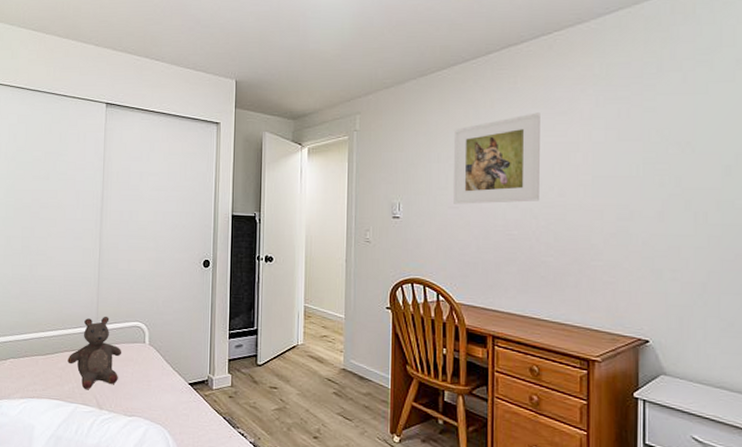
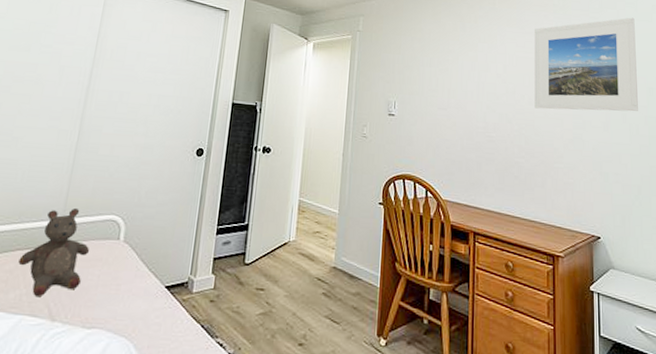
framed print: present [453,112,540,204] -> none [442,30,514,108]
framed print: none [566,79,709,201] -> present [534,17,638,112]

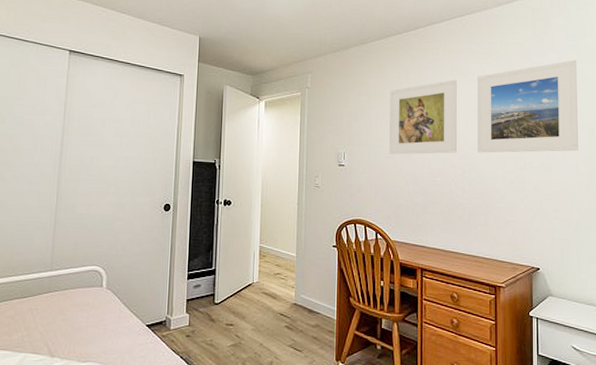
stuffed bear: present [18,207,90,298] -> none [17,261,78,338]
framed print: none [442,30,514,108] -> present [389,79,457,155]

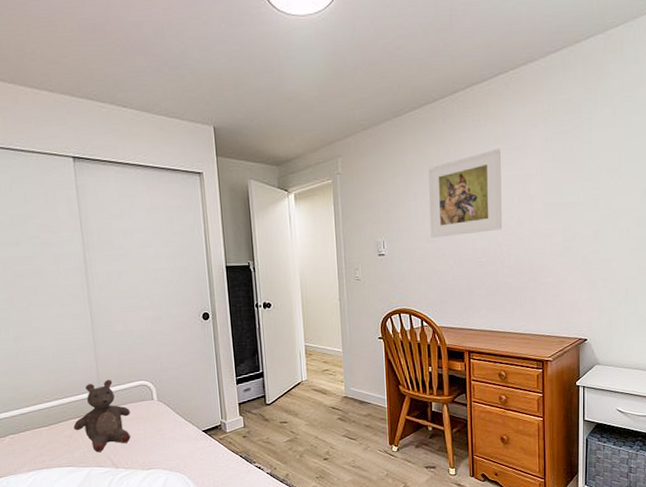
stuffed bear: none [17,261,78,338] -> present [73,379,131,453]
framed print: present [477,59,578,153] -> none [523,112,632,227]

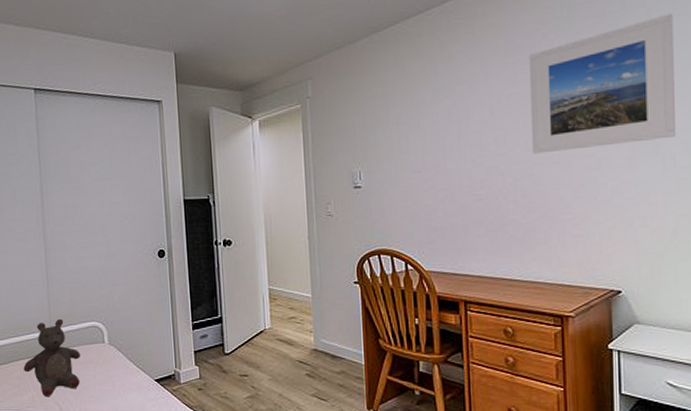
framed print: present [427,148,502,238] -> none [412,63,504,168]
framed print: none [523,112,632,227] -> present [529,13,675,154]

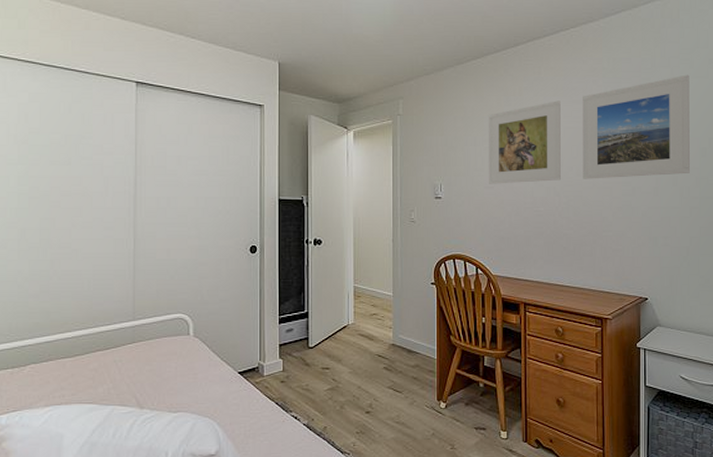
stuffed bear: present [23,318,81,397] -> none [101,309,164,390]
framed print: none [412,63,504,168] -> present [488,100,561,184]

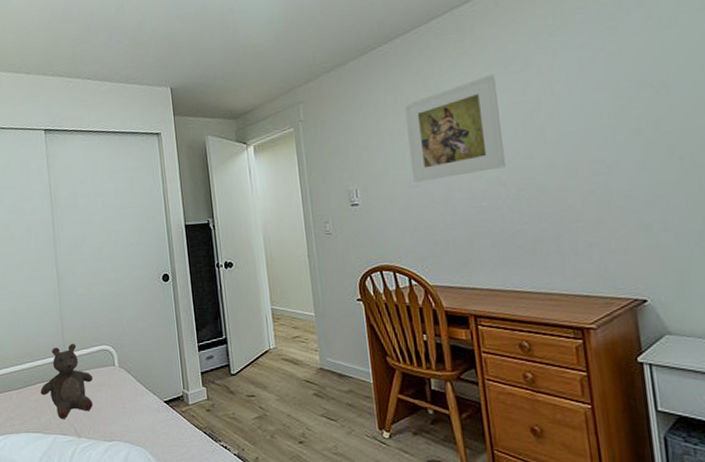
stuffed bear: none [101,309,164,390] -> present [40,343,94,420]
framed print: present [583,74,690,179] -> none [523,11,692,163]

